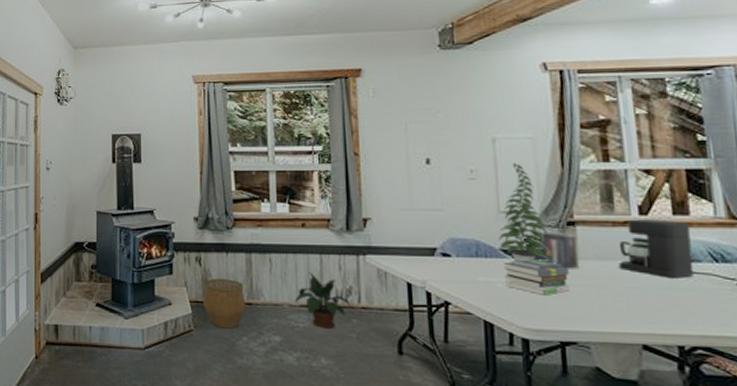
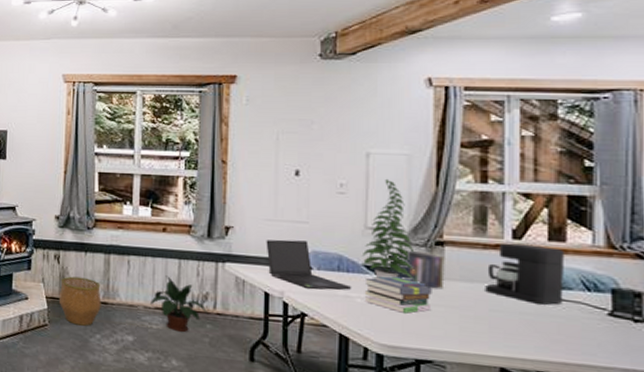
laptop: none [403,228,490,278] -> present [266,239,351,290]

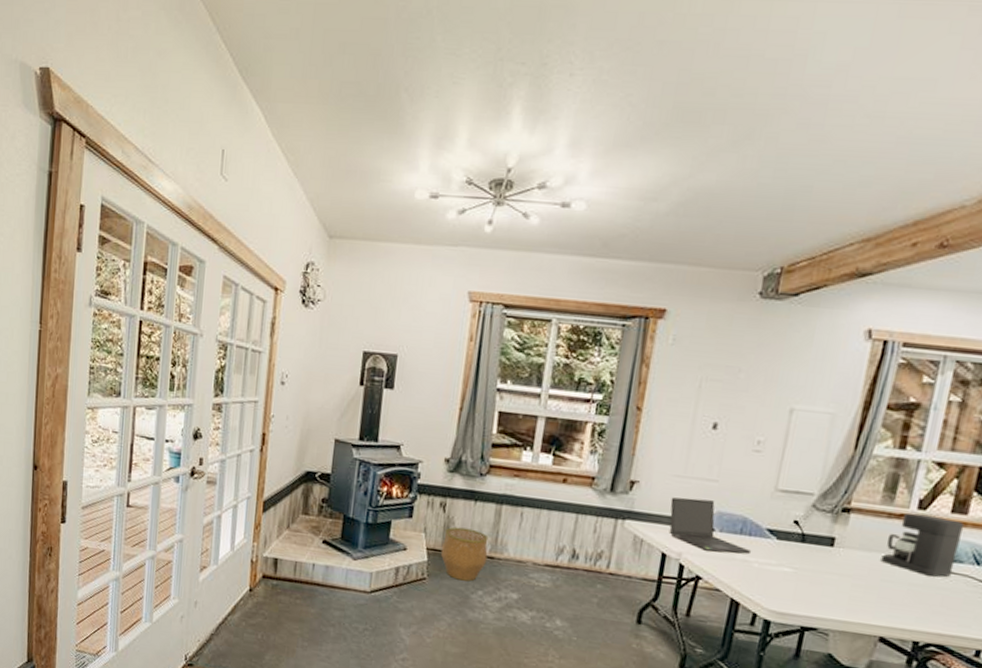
potted plant: present [150,276,209,332] -> none [540,531,601,592]
plant: present [361,178,415,280] -> none [765,438,821,546]
books: present [364,276,432,314] -> none [762,541,831,581]
books: present [390,249,445,290] -> none [792,515,849,558]

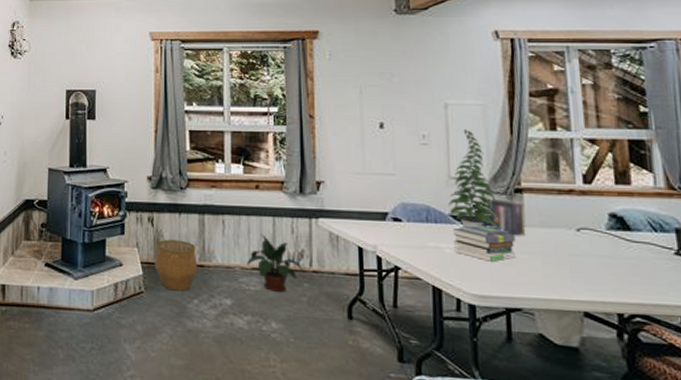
potted plant: none [540,531,601,592] -> present [247,234,305,292]
laptop: present [669,497,750,555] -> none [356,192,440,243]
books: none [762,541,831,581] -> present [453,225,517,262]
plant: none [765,438,821,546] -> present [447,128,498,228]
books: none [792,515,849,558] -> present [474,198,526,236]
coffee maker: present [881,512,965,577] -> none [563,188,634,247]

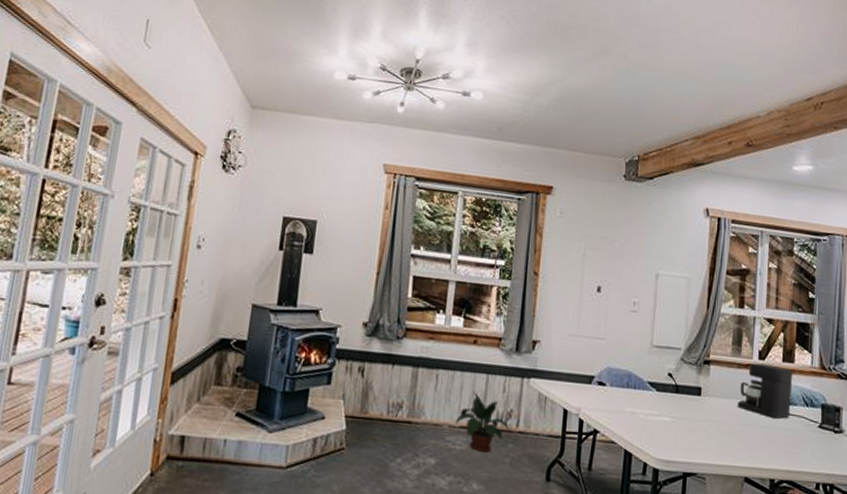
basket: present [154,239,198,291] -> none [359,392,407,449]
plant: present [447,128,498,228] -> none [646,299,688,396]
books: present [453,225,517,262] -> none [647,392,699,429]
books: present [474,198,526,236] -> none [668,367,710,406]
coffee maker: none [563,188,634,247] -> present [737,362,794,419]

